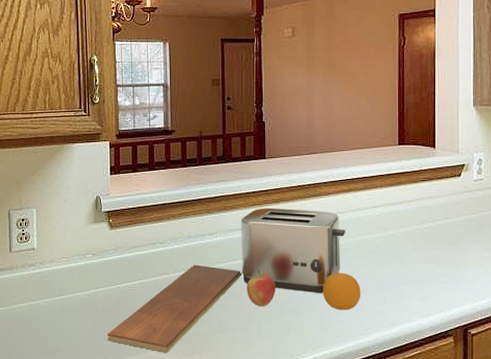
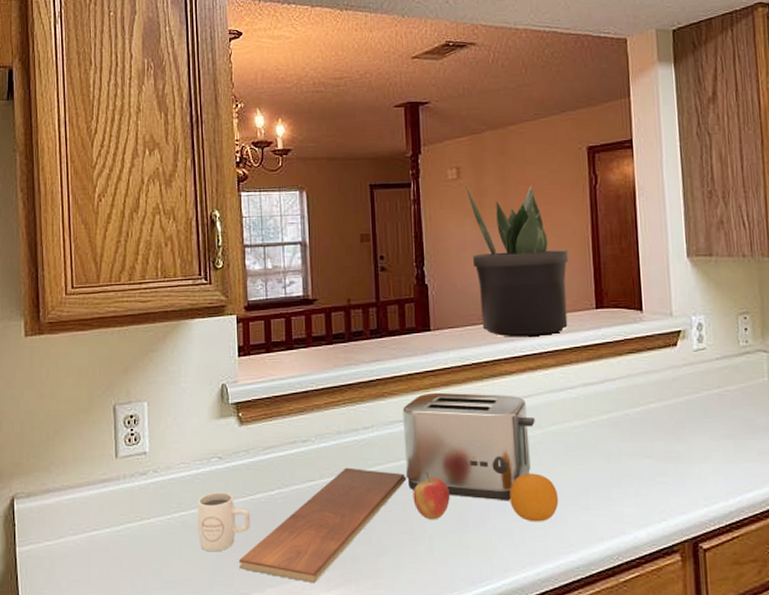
mug: none [74,281,117,327] -> present [197,492,250,552]
planter: none [299,43,379,166] -> present [466,185,569,338]

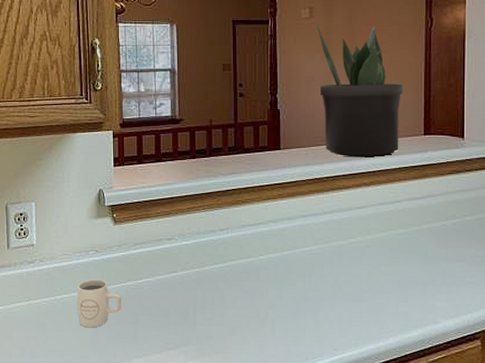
chopping board: present [239,467,407,584] -> none [112,262,255,356]
toaster: present [403,392,535,501] -> none [254,202,366,294]
apple: present [413,472,450,520] -> none [260,268,291,307]
fruit: present [510,473,559,522] -> none [341,271,382,312]

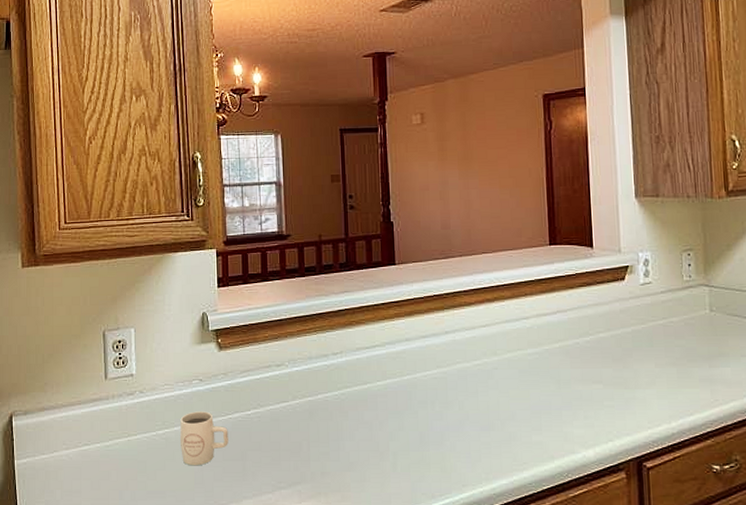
planter: present [317,25,404,157] -> none [429,130,525,271]

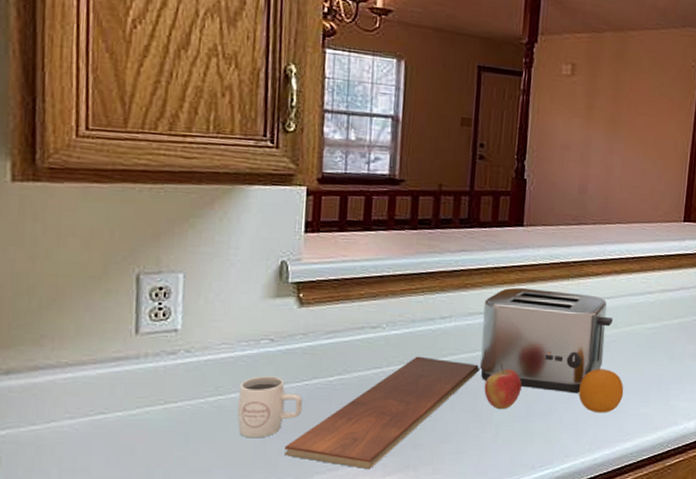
chopping board: none [218,390,373,496] -> present [284,356,480,470]
toaster: none [369,321,492,422] -> present [480,287,613,394]
apple: none [378,394,412,439] -> present [484,364,522,410]
fruit: none [468,396,513,442] -> present [579,369,624,413]

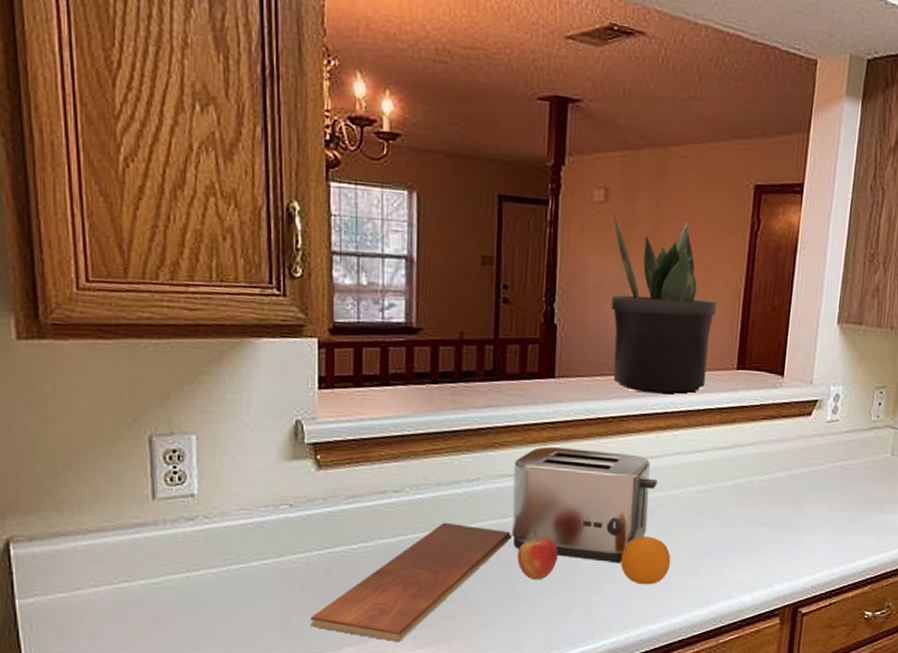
mug: present [237,376,303,438] -> none [259,543,326,609]
planter: none [575,85,667,243] -> present [612,213,717,395]

